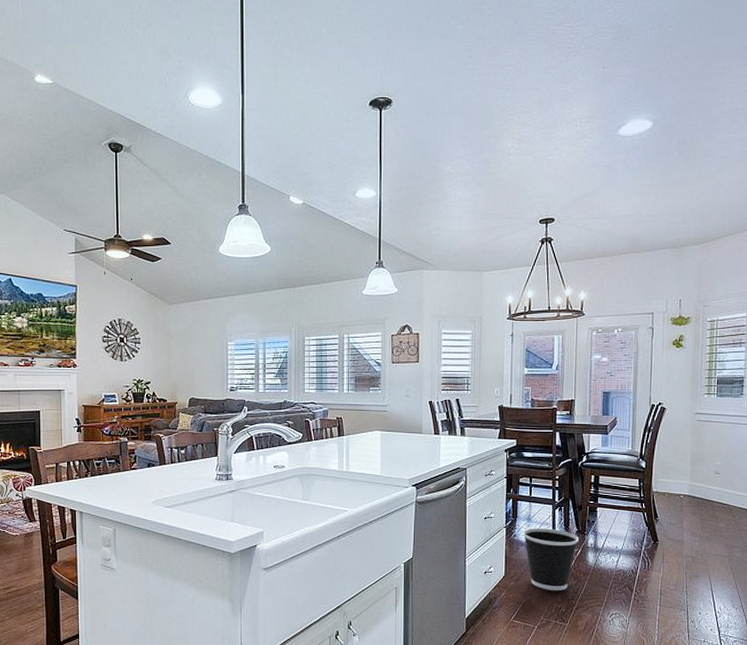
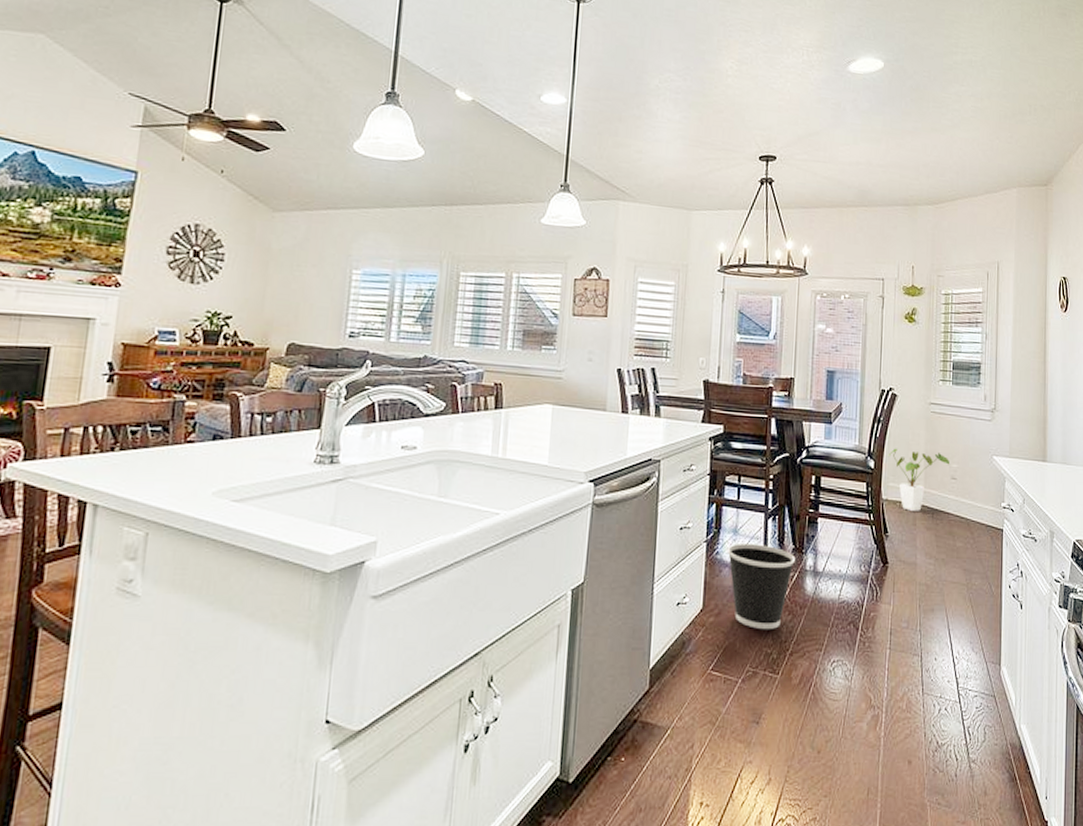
house plant: none [658,451,713,500] -> present [888,448,949,511]

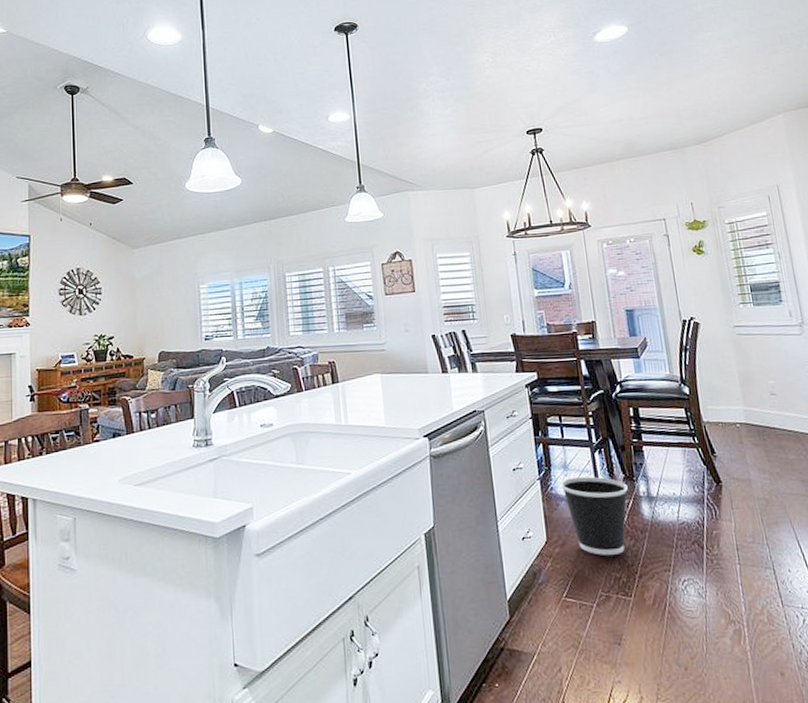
house plant: present [888,448,949,511] -> none [701,372,766,430]

